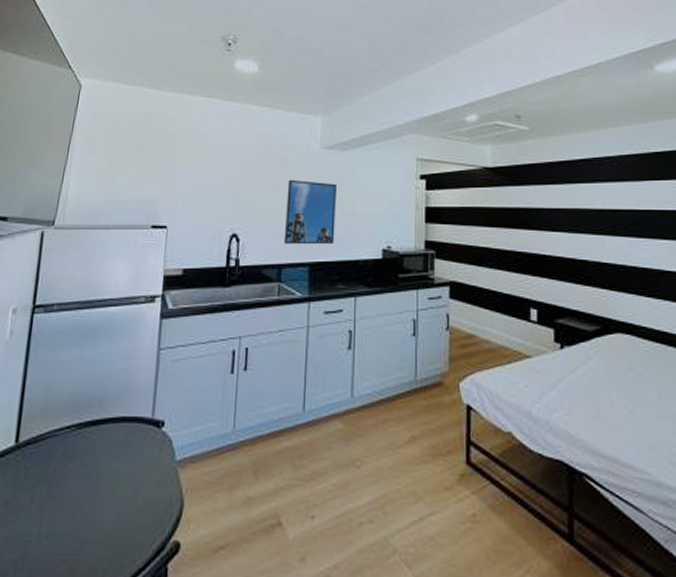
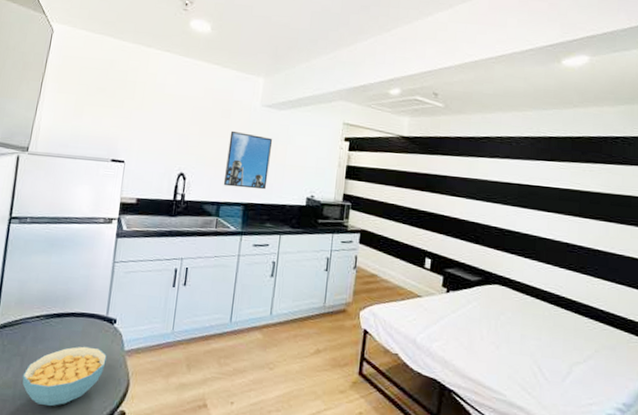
cereal bowl: none [49,460,154,543] -> present [22,346,107,406]

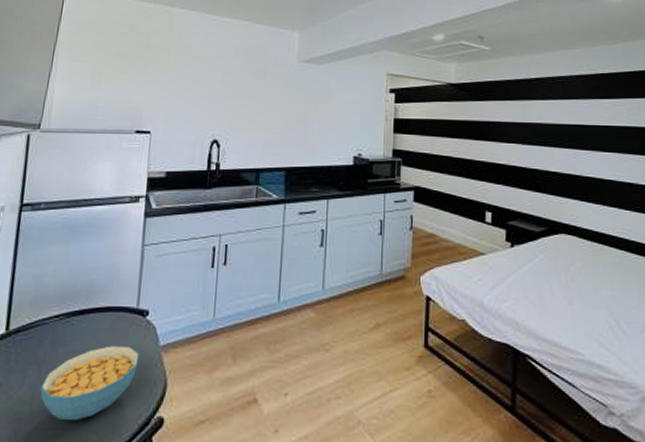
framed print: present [223,130,273,190] -> none [261,90,313,152]

